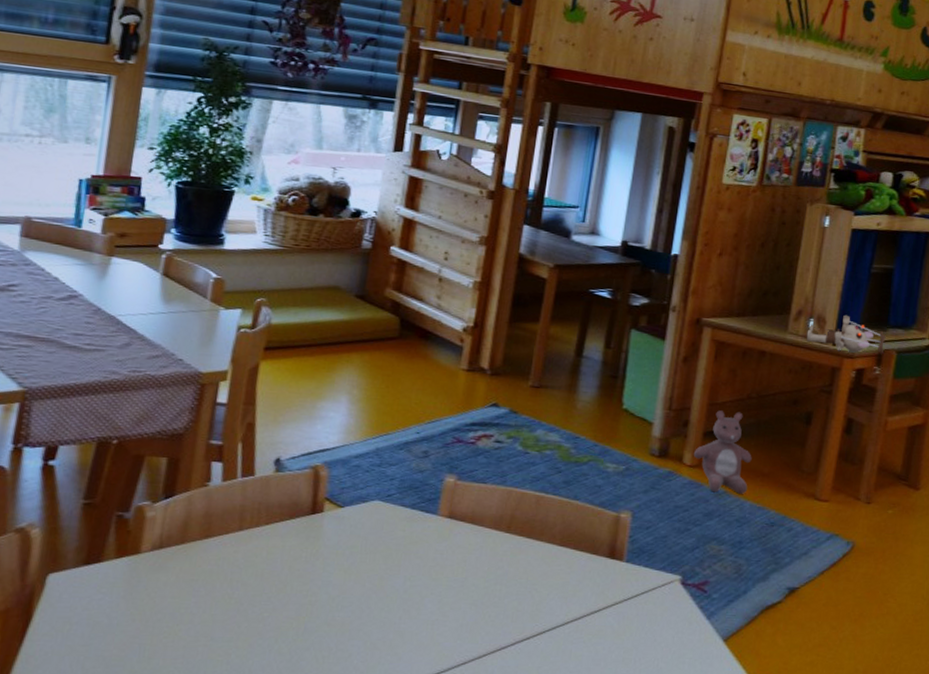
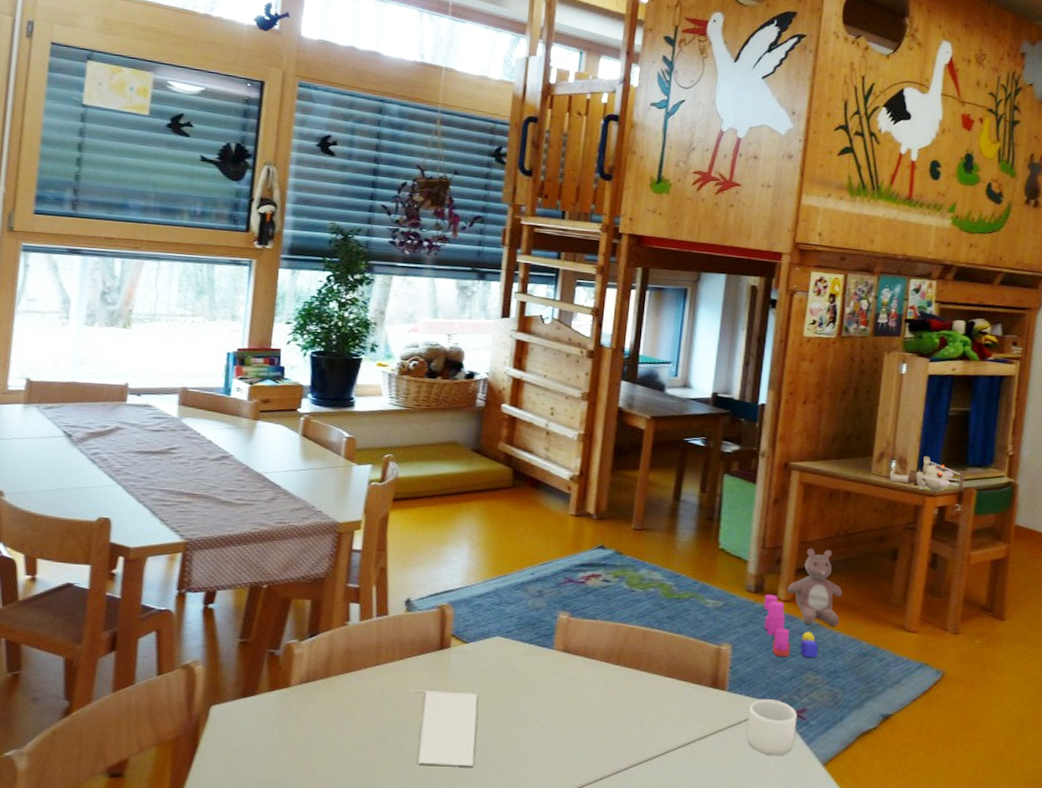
paper: none [221,555,353,641] -> present [363,688,478,766]
mug: none [643,570,699,630] -> present [746,699,797,755]
toy blocks: none [667,459,725,528] -> present [763,594,819,658]

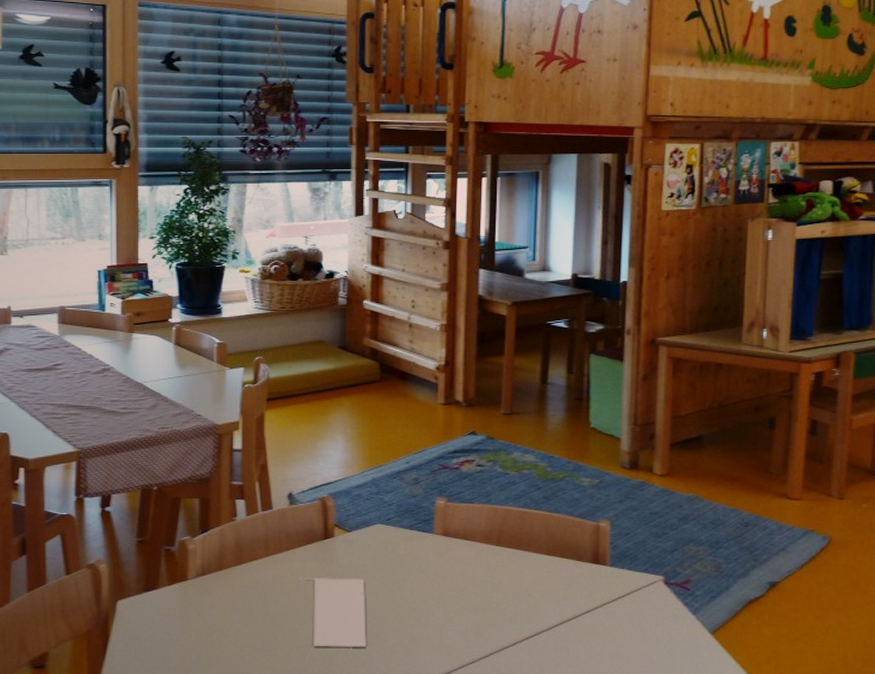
mug: present [746,699,797,755] -> none [631,572,681,626]
toy blocks: present [763,594,819,658] -> none [640,470,699,531]
stuffed animal: present [788,548,843,627] -> none [663,422,720,498]
puppet: present [889,456,966,493] -> none [761,322,842,357]

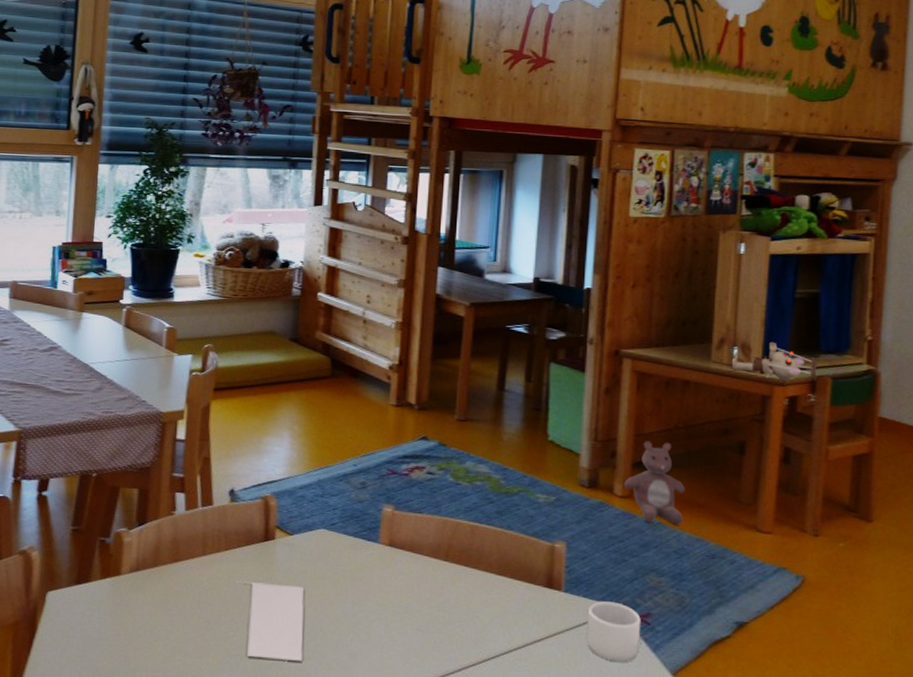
mug: none [631,572,681,626] -> present [586,601,641,662]
stuffed animal: none [663,422,720,498] -> present [625,441,685,525]
puppet: none [761,322,842,357] -> present [731,341,818,382]

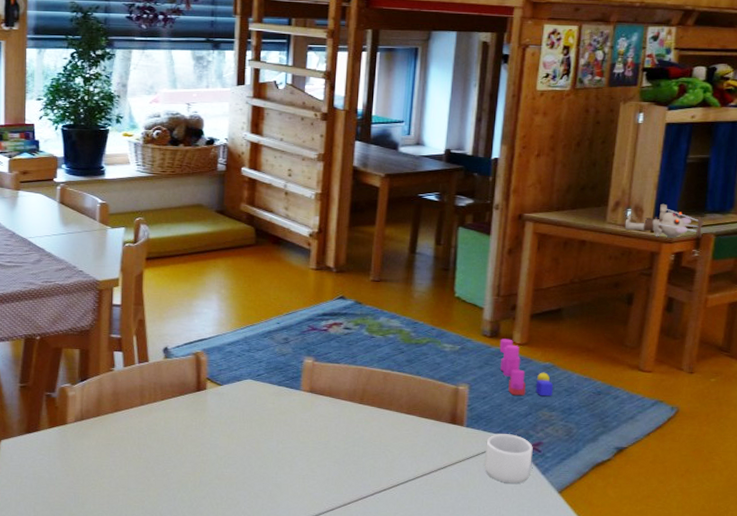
paper: present [193,578,305,661] -> none [135,425,234,492]
toy blocks: none [599,489,661,559] -> present [499,338,554,397]
stuffed animal: present [625,441,685,525] -> none [523,295,577,367]

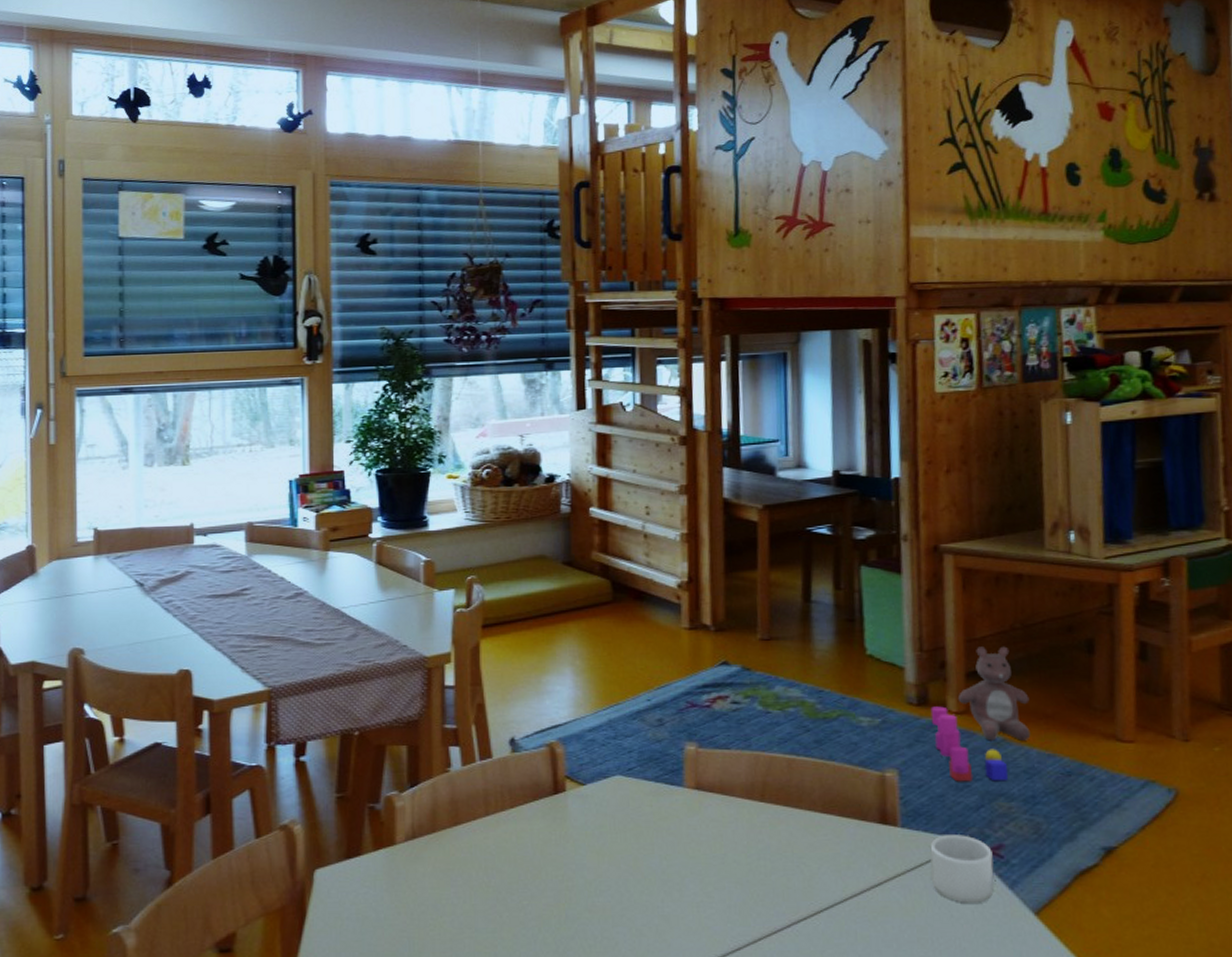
stuffed animal: none [523,295,577,367] -> present [959,646,1031,741]
puppet: present [624,203,704,239] -> none [1068,521,1170,565]

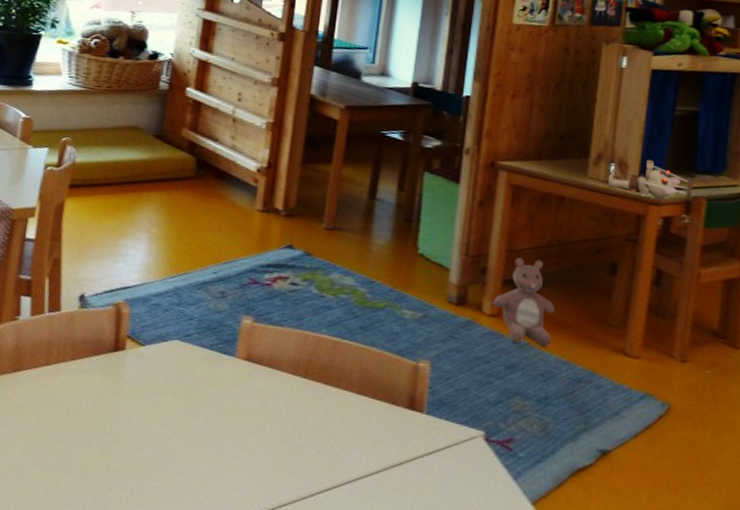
toy blocks: present [930,706,1009,782] -> none [466,307,528,382]
mug: present [930,835,995,903] -> none [445,425,503,490]
puppet: none [1068,521,1170,565] -> present [607,159,694,202]

